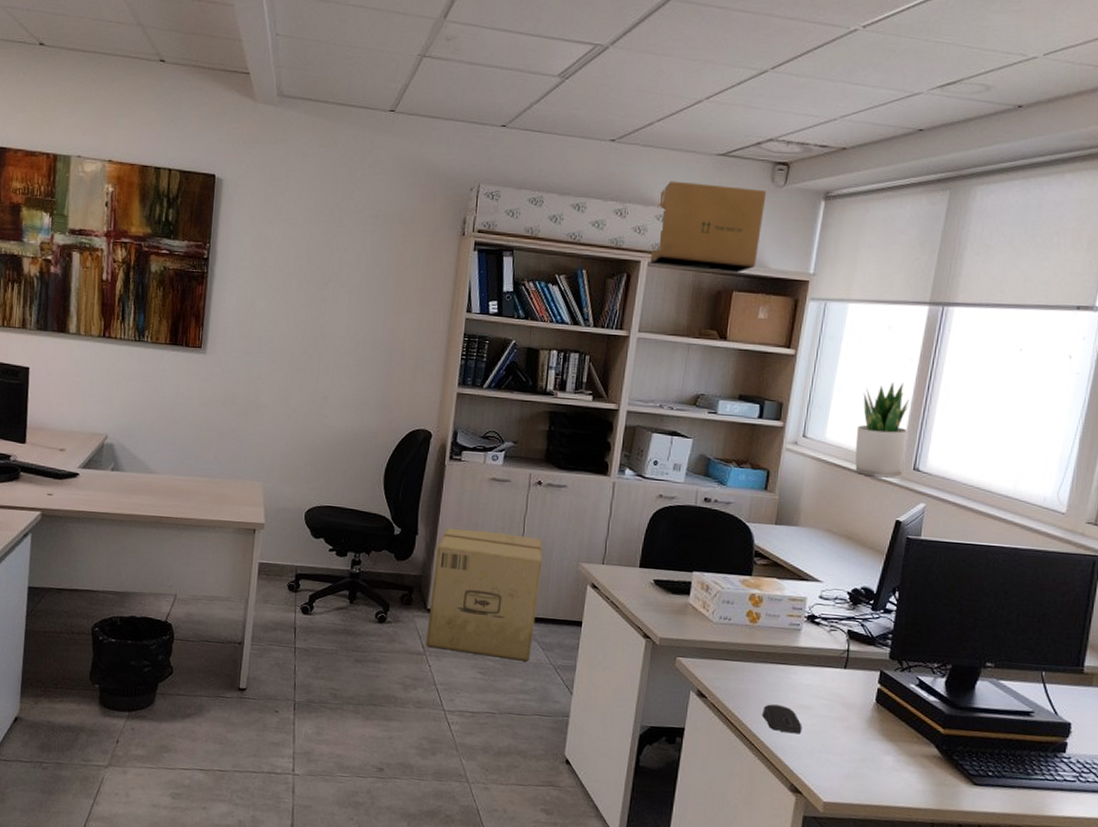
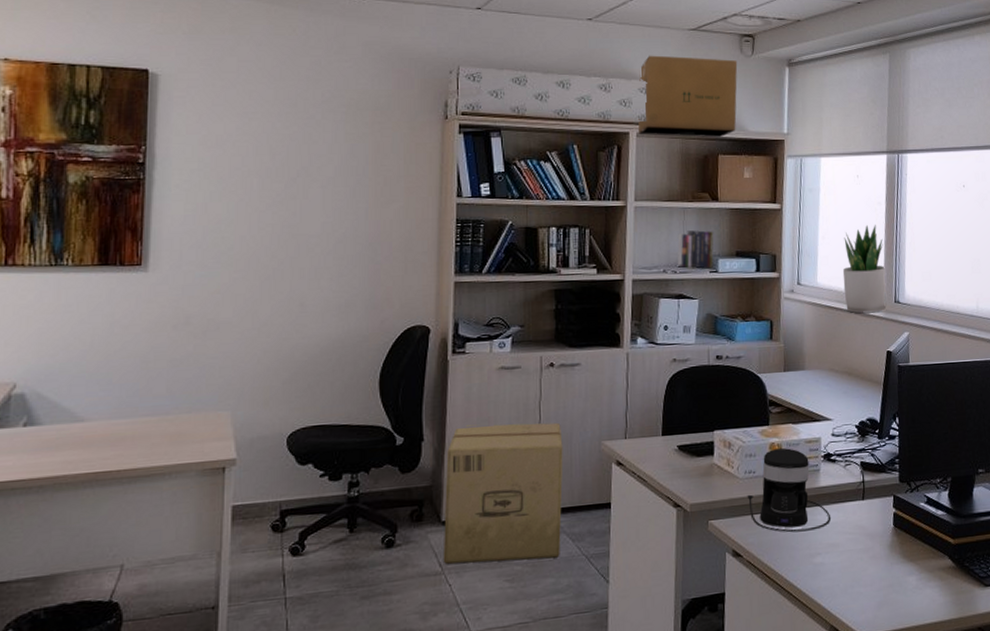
books: none [674,367,718,409] -> present [677,230,714,269]
coffee maker: none [719,600,807,688] -> present [747,448,831,533]
computer mouse: present [762,704,802,734] -> none [795,548,834,575]

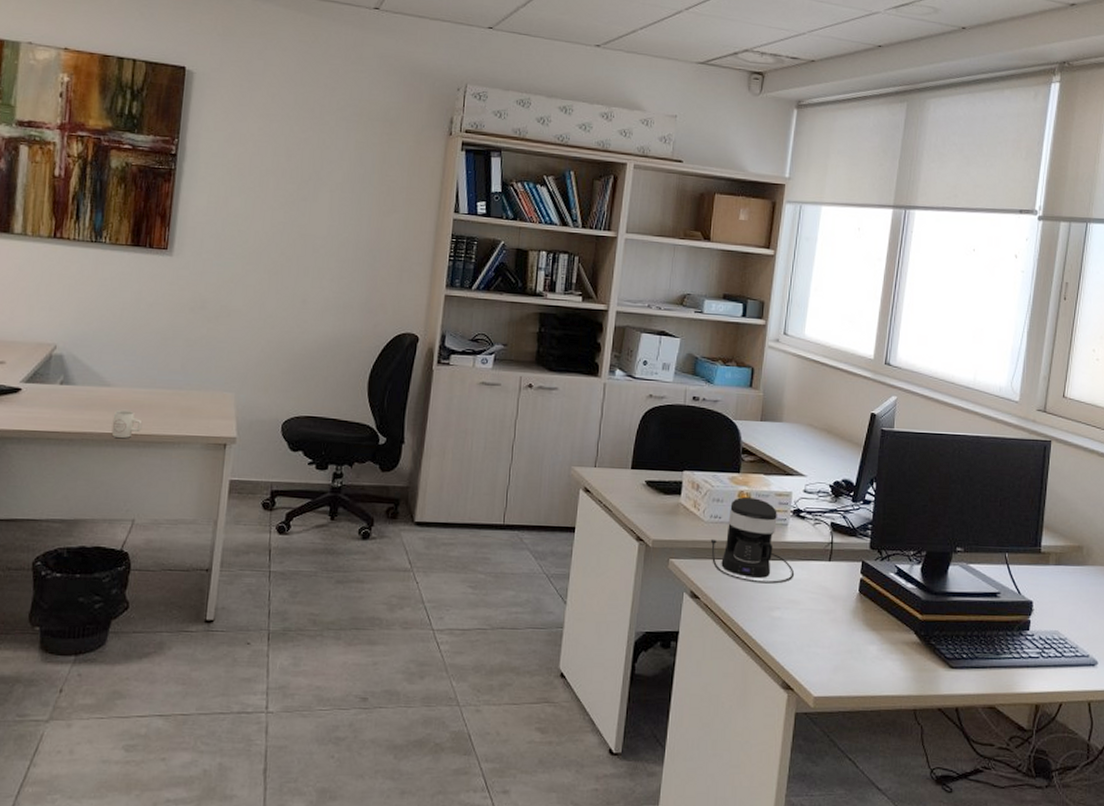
mug: none [89,444,125,478] -> present [111,409,143,439]
cardboard box: present [443,422,563,564] -> none [412,433,535,572]
box: present [638,55,738,138] -> none [635,86,744,177]
books: present [677,230,714,269] -> none [662,268,703,309]
planter: present [842,225,887,314] -> none [832,281,879,373]

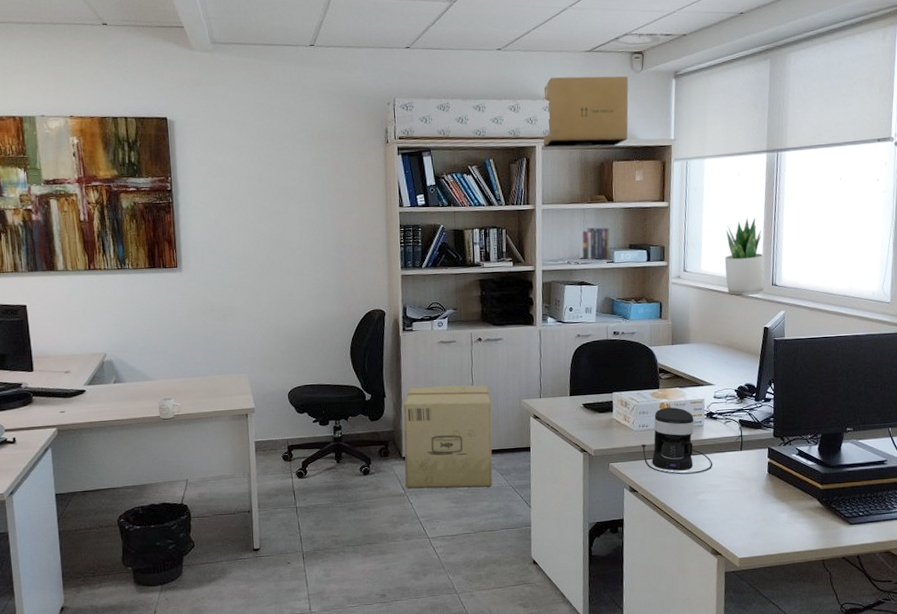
cardboard box: none [412,433,535,572] -> present [403,384,493,489]
box: none [635,86,744,177] -> present [542,75,629,148]
books: none [662,268,703,309] -> present [579,227,610,260]
planter: none [832,281,879,373] -> present [724,217,765,296]

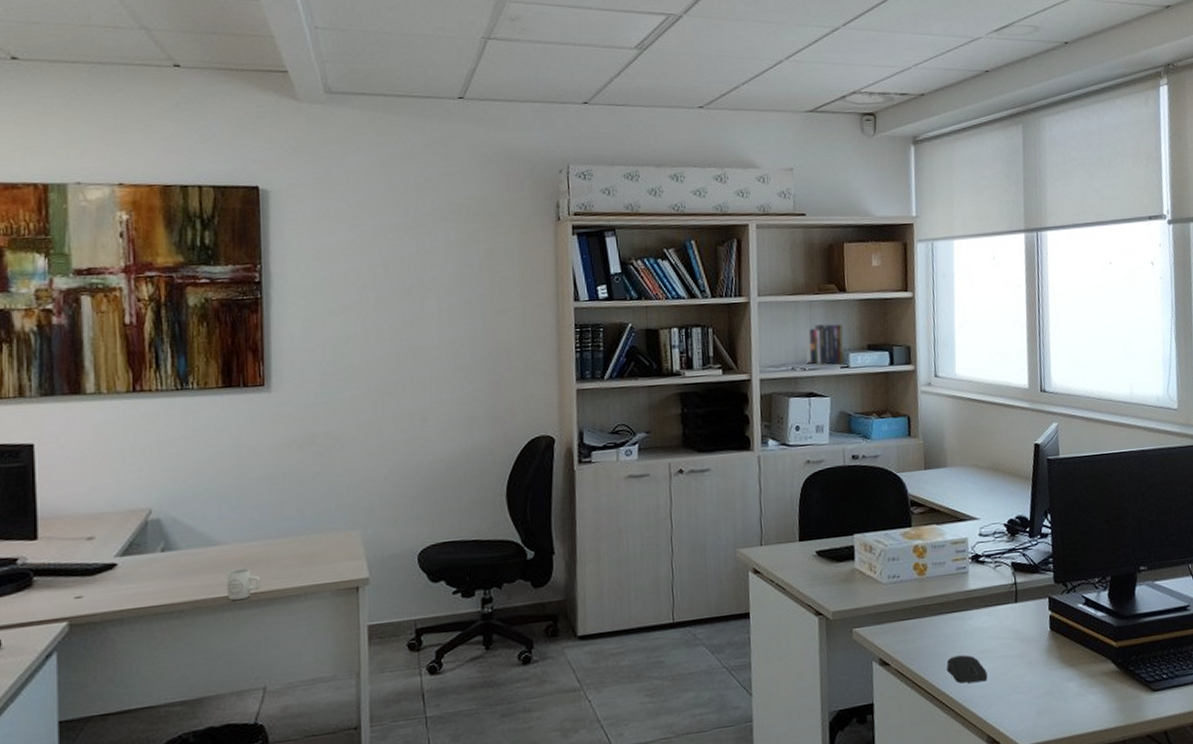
cardboard box: present [403,384,493,489] -> none [578,531,700,680]
box: present [542,75,629,148] -> none [755,140,861,227]
coffee maker: present [641,407,713,475] -> none [892,550,983,639]
computer mouse: none [682,488,715,509] -> present [946,655,988,683]
planter: present [724,217,765,296] -> none [982,309,1032,405]

